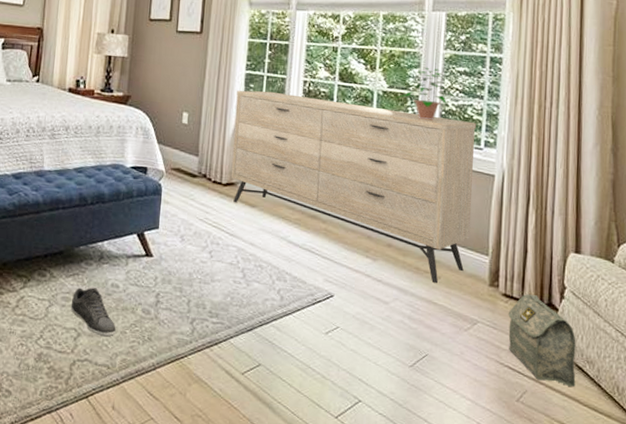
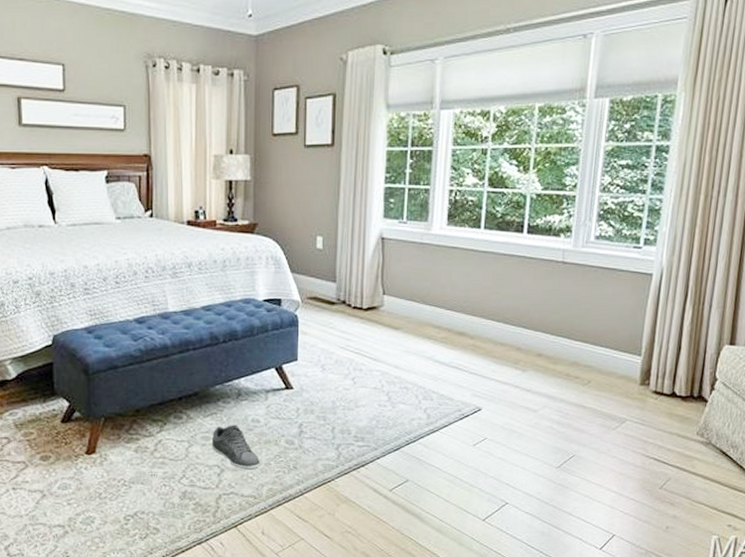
dresser: present [230,90,476,284] -> none [372,205,636,388]
potted plant: present [395,67,458,121] -> none [549,163,618,222]
bag: present [508,294,576,387] -> none [655,389,723,470]

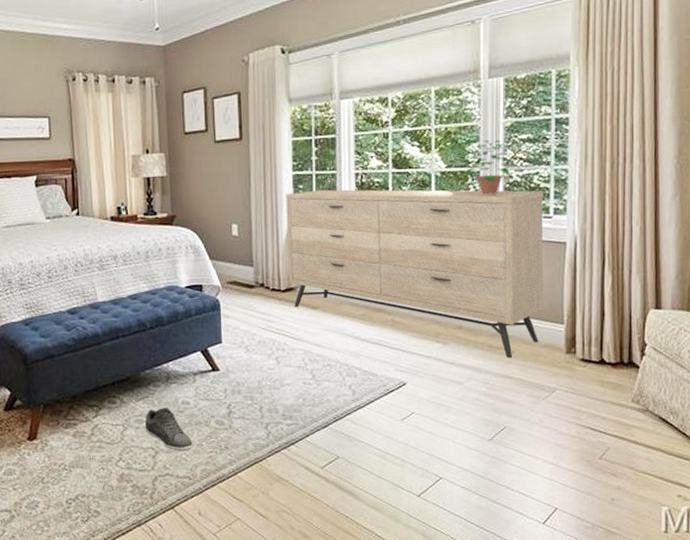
dresser: none [372,205,636,388] -> present [286,189,544,359]
potted plant: none [549,163,618,222] -> present [454,139,523,196]

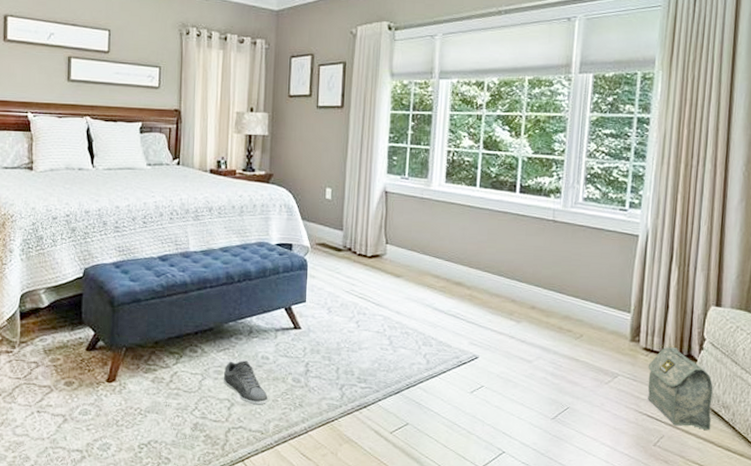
dresser: present [286,189,544,359] -> none [375,163,621,342]
potted plant: present [454,139,523,196] -> none [540,131,604,184]
bag: none [587,356,660,438] -> present [647,347,713,430]

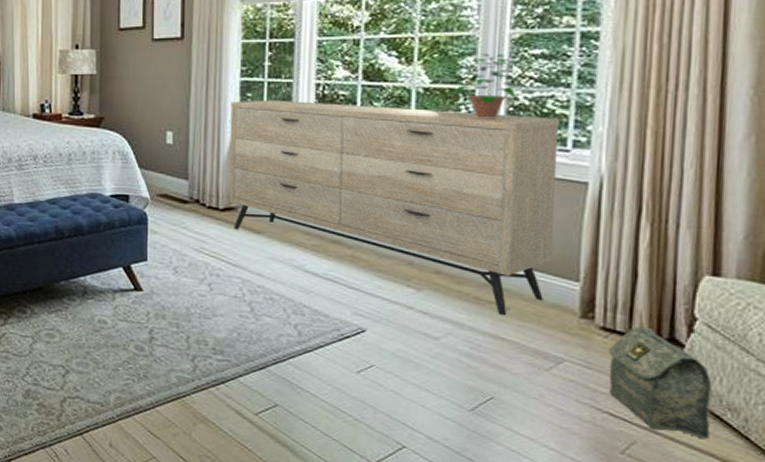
shoe: present [223,360,269,405] -> none [56,324,108,374]
dresser: none [375,163,621,342] -> present [229,99,560,316]
potted plant: none [540,131,604,184] -> present [441,53,533,119]

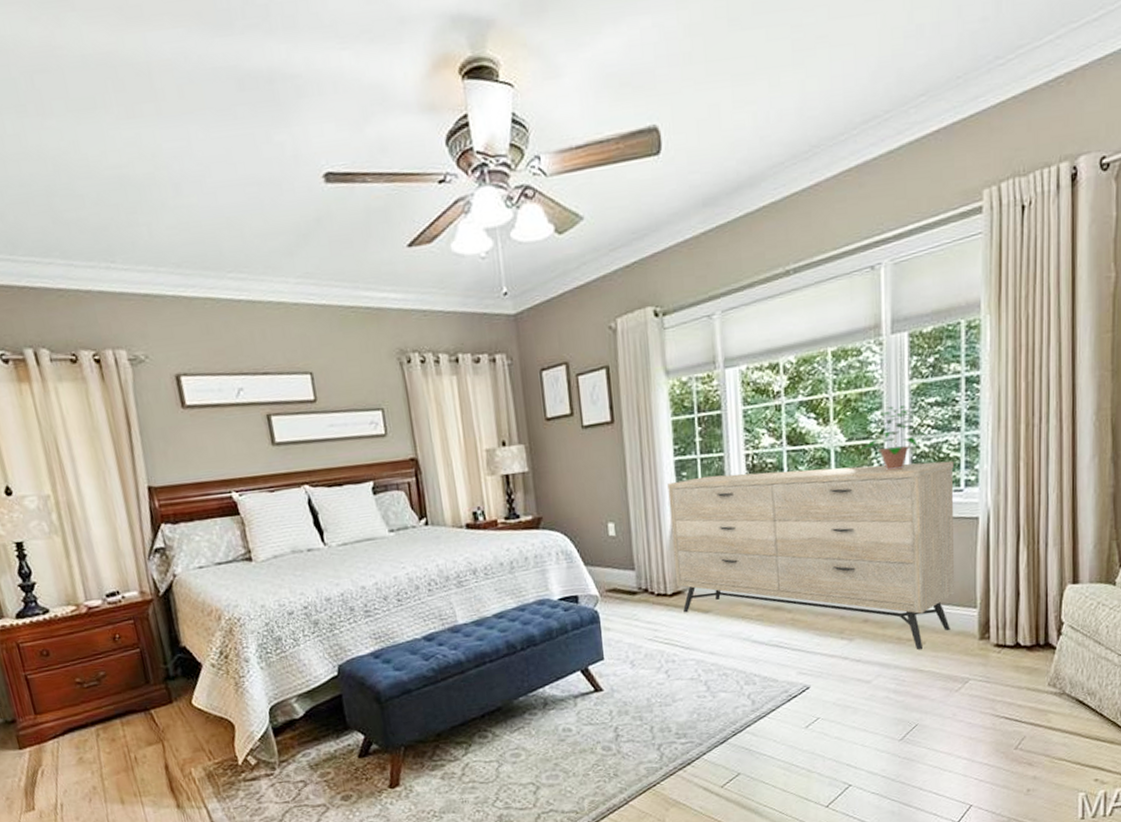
bag: present [608,327,712,439] -> none [1002,638,1077,724]

